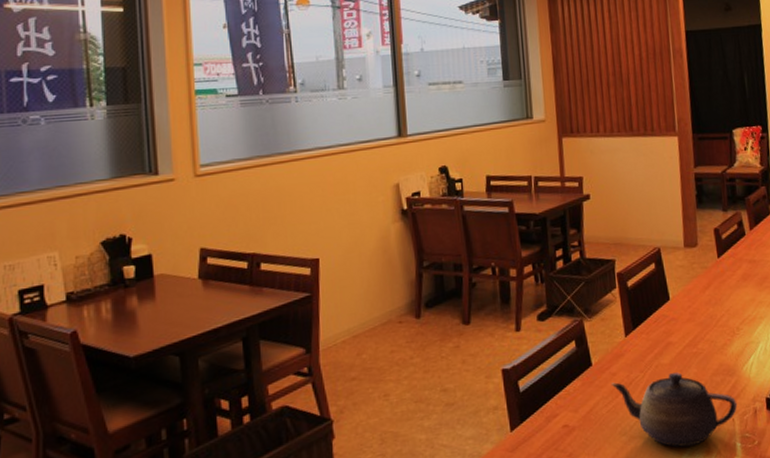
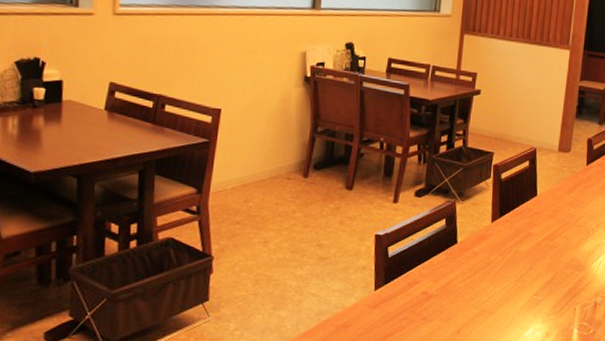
teapot: present [611,372,738,448] -> none [471,261,581,327]

